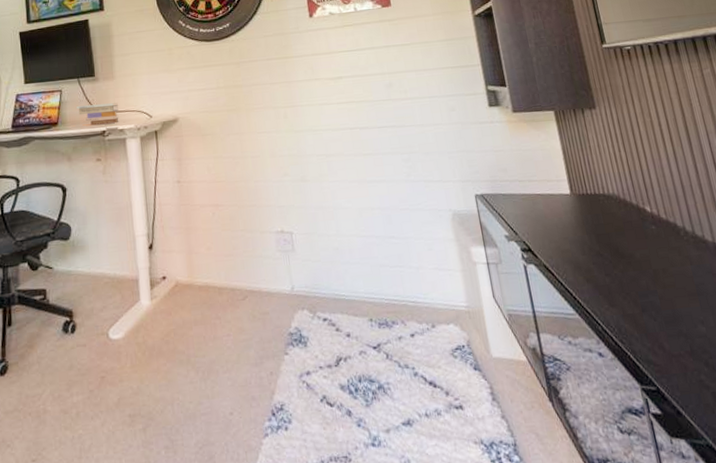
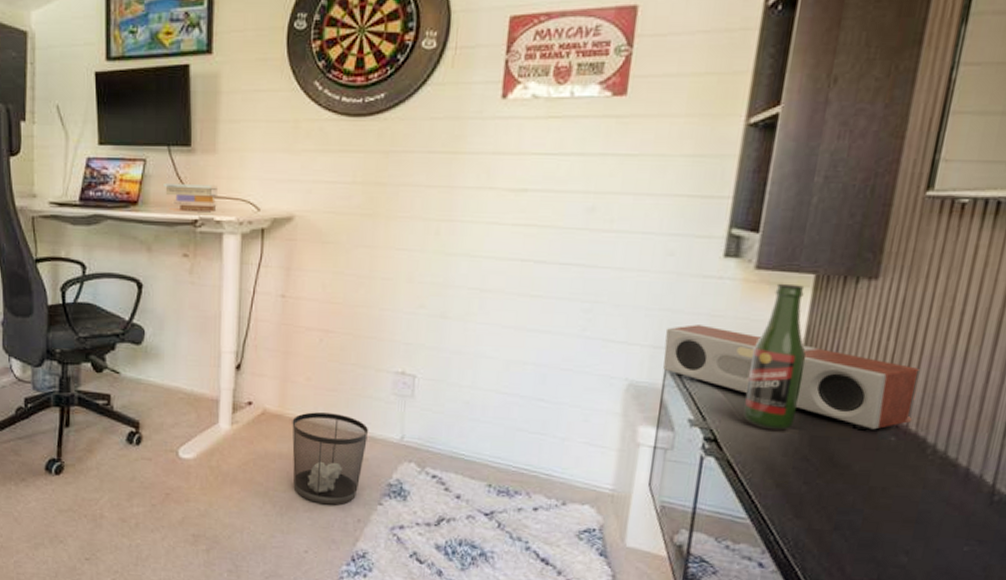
waste bin: none [201,275,266,363] -> present [292,412,369,505]
speaker: none [467,159,661,224] -> present [663,324,919,430]
beer bottle: none [530,120,581,235] -> present [743,283,807,431]

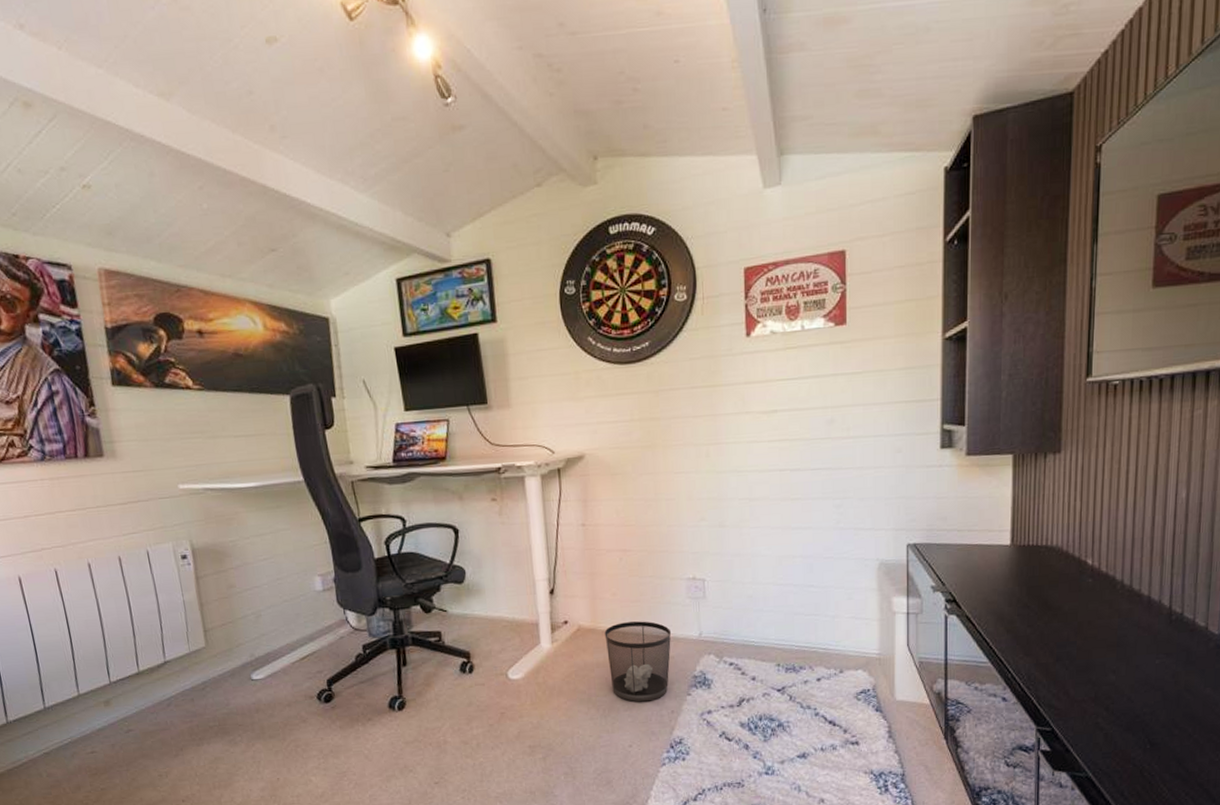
books: present [164,182,217,213] -> none [467,435,517,462]
speaker: present [663,324,919,430] -> none [904,506,1103,576]
beer bottle: present [743,283,807,431] -> none [972,464,1015,586]

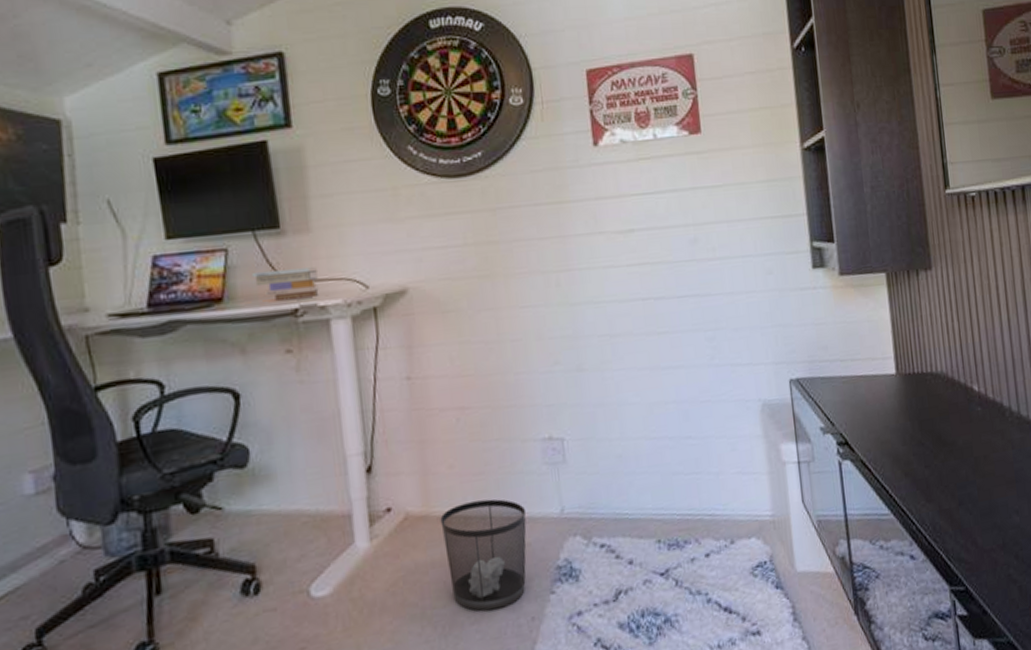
books: none [467,435,517,462] -> present [252,267,319,302]

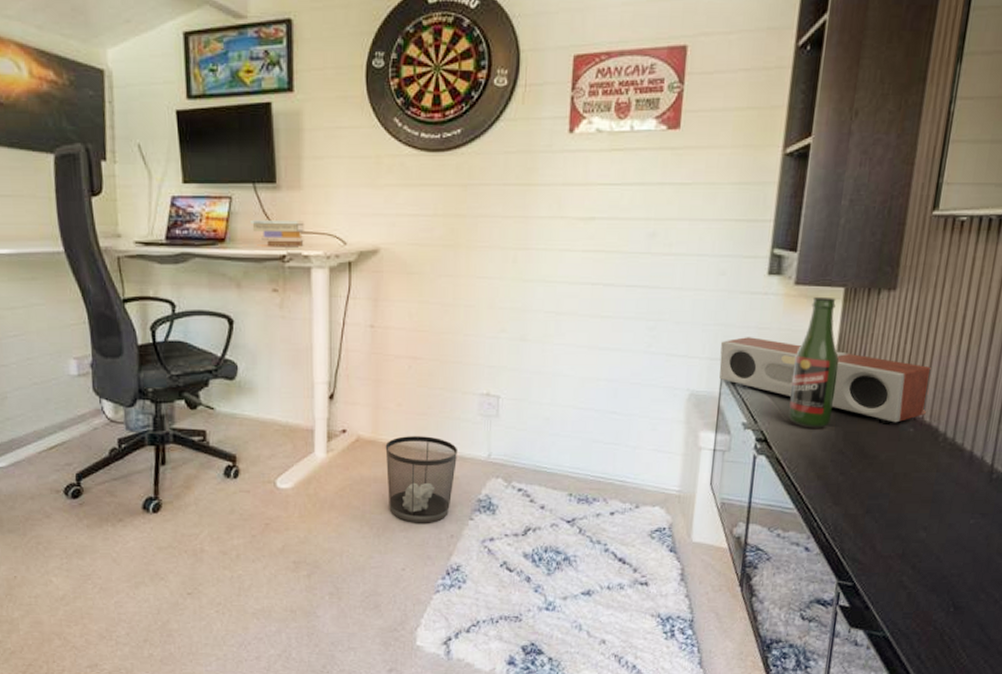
speaker: none [783,334,989,406] -> present [719,337,931,423]
beer bottle: none [855,284,904,423] -> present [788,296,840,428]

